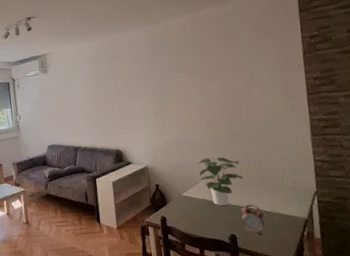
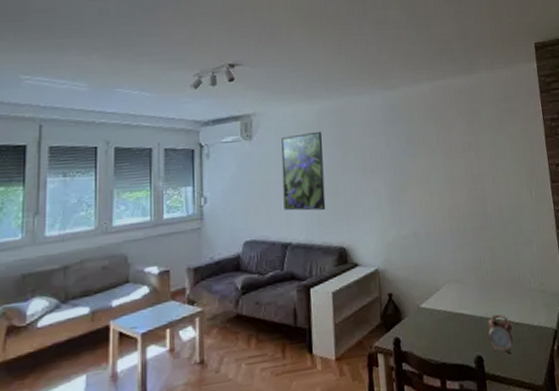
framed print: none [68,63,105,124] -> present [281,131,326,211]
potted plant: present [197,157,243,207] -> none [438,255,489,319]

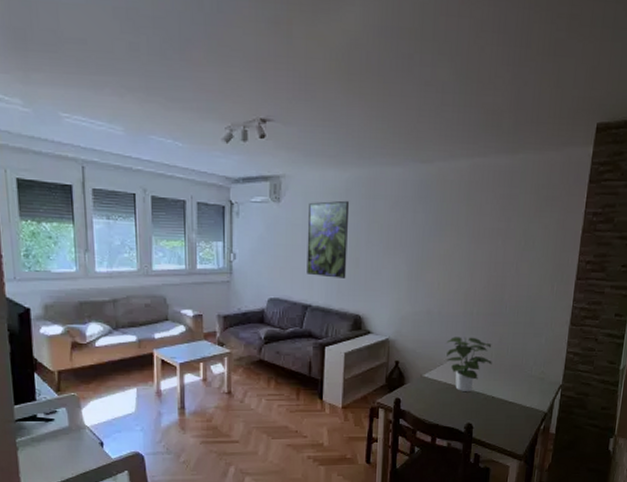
potted plant: none [438,255,489,319] -> present [445,336,492,392]
alarm clock: present [487,314,514,353] -> none [481,393,506,425]

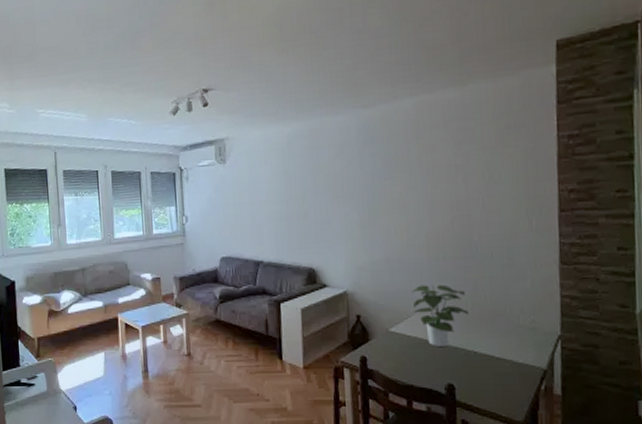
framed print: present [307,200,350,278] -> none [253,154,296,232]

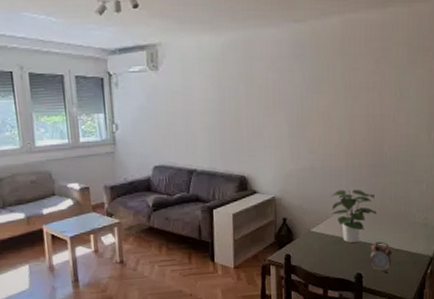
alarm clock: none [462,347,492,385] -> present [369,241,392,273]

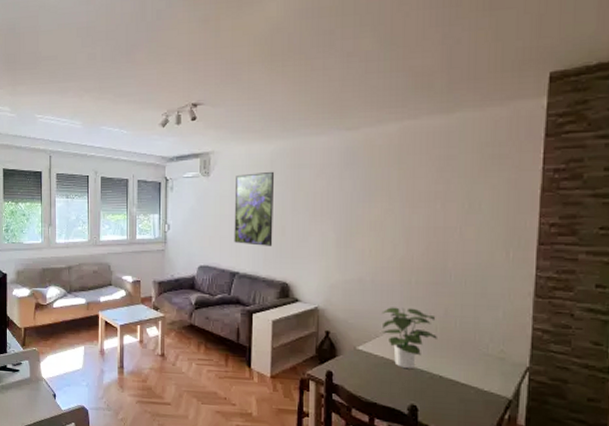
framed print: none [186,64,229,142] -> present [234,171,275,246]
alarm clock: present [369,241,392,273] -> none [426,371,457,410]

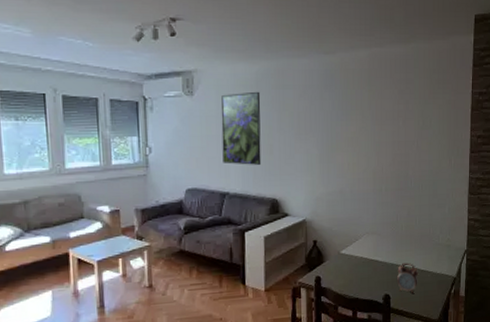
potted plant: present [381,307,437,369] -> none [360,212,403,265]
alarm clock: none [426,371,457,410] -> present [396,263,418,293]

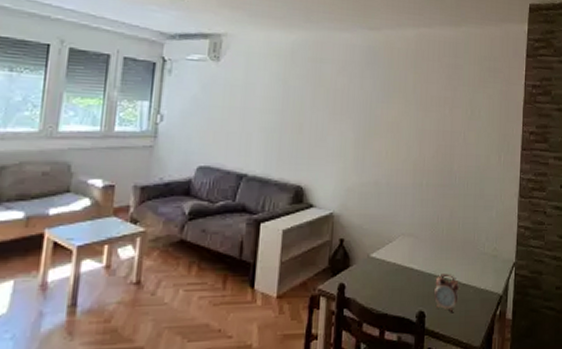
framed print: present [221,91,262,165] -> none [244,62,295,145]

